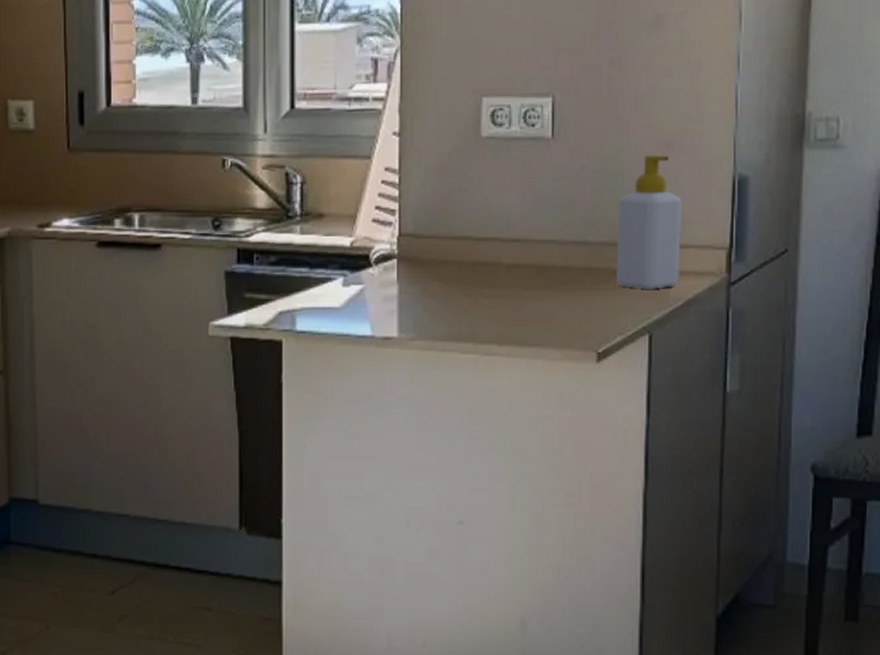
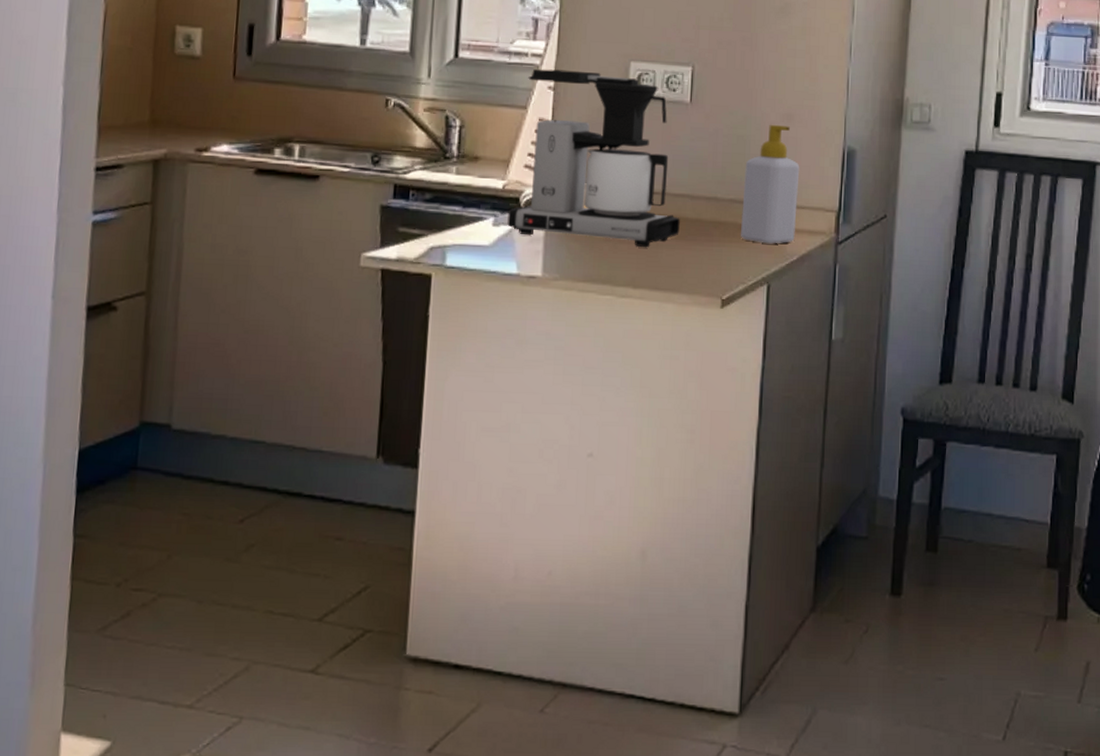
coffee maker: none [358,112,546,301] -> present [507,69,680,248]

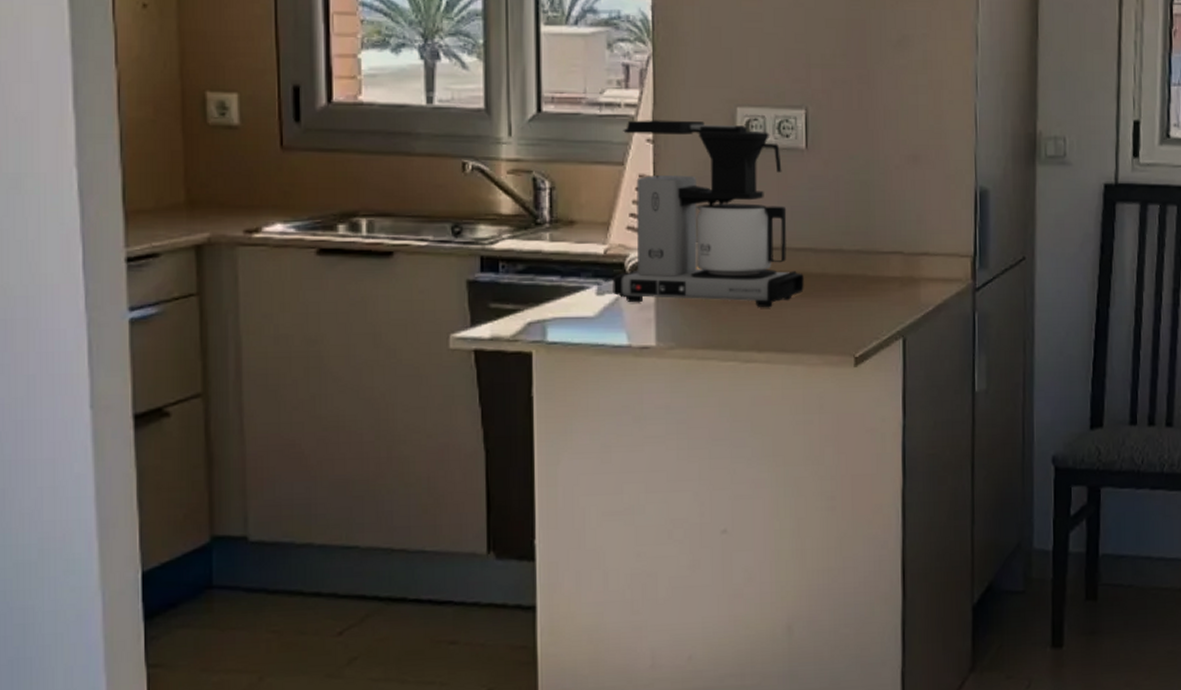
soap bottle: present [741,124,800,244] -> none [870,167,930,295]

